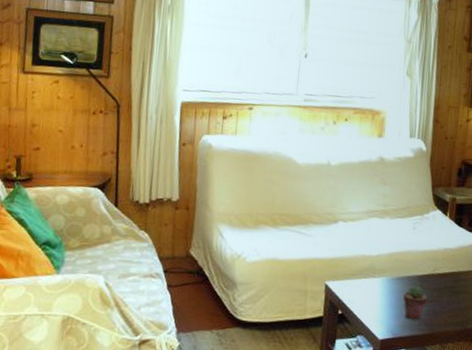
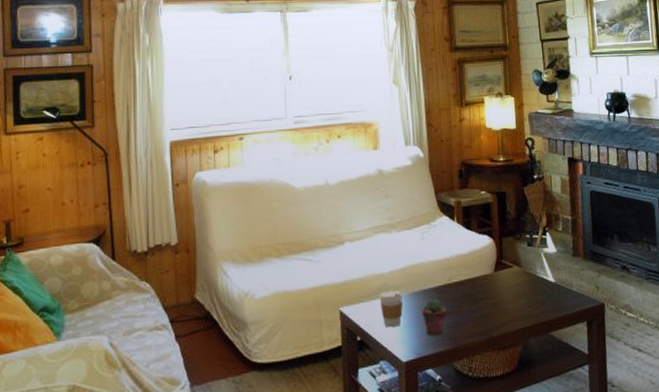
coffee cup: none [364,272,387,307] -> present [379,290,403,328]

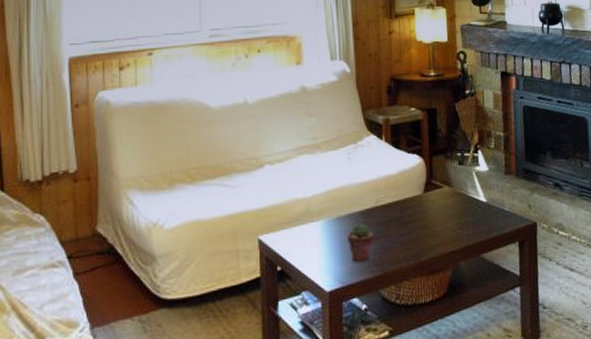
coffee cup: present [379,290,403,328] -> none [301,215,327,256]

